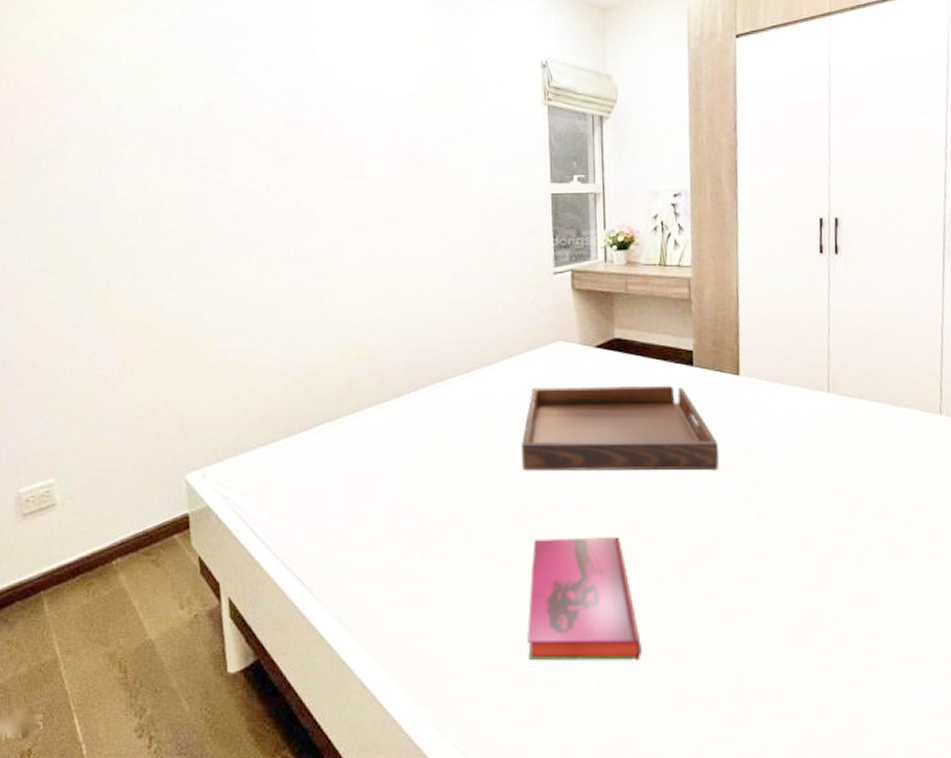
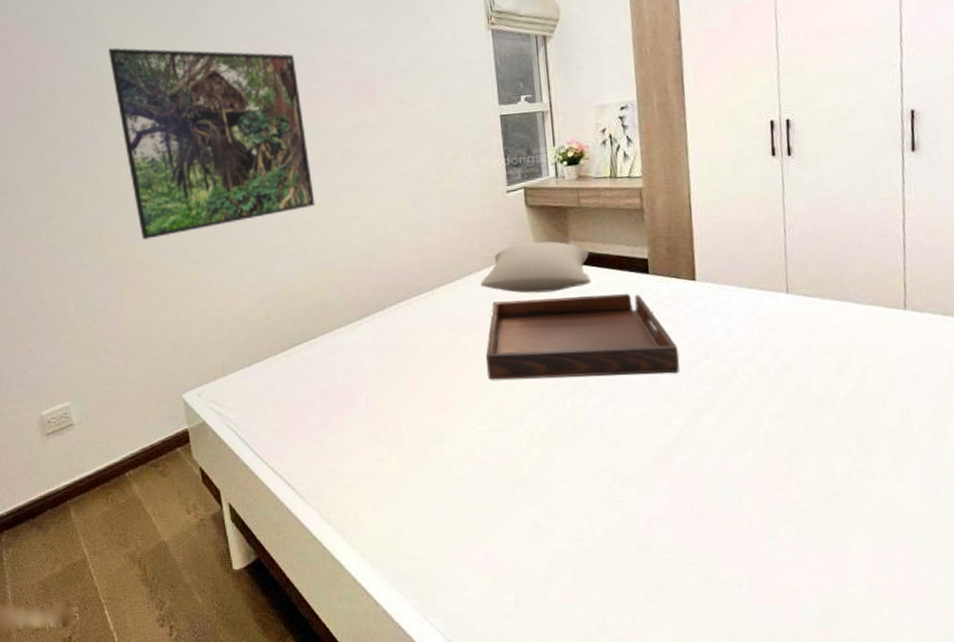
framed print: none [133,92,350,302] -> present [108,47,315,240]
pillow: none [520,327,635,381] -> present [480,241,592,293]
hardback book: present [528,537,641,660] -> none [503,439,613,555]

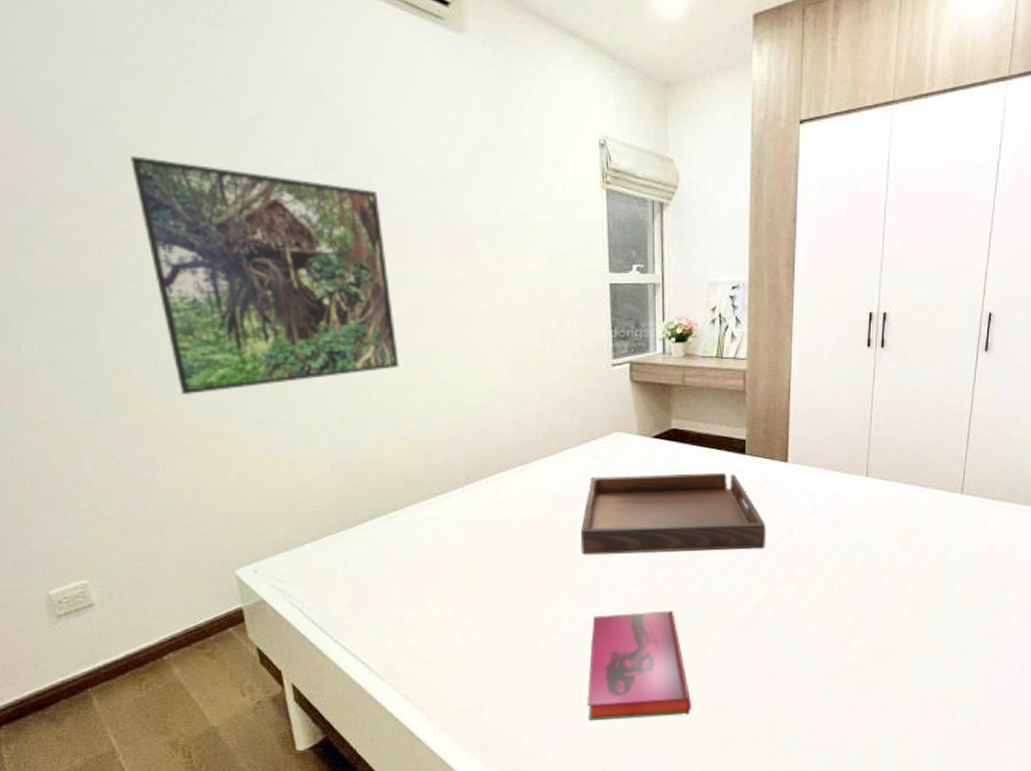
pillow: present [480,241,592,293] -> none [579,418,690,470]
hardback book: none [503,439,613,555] -> present [588,611,691,720]

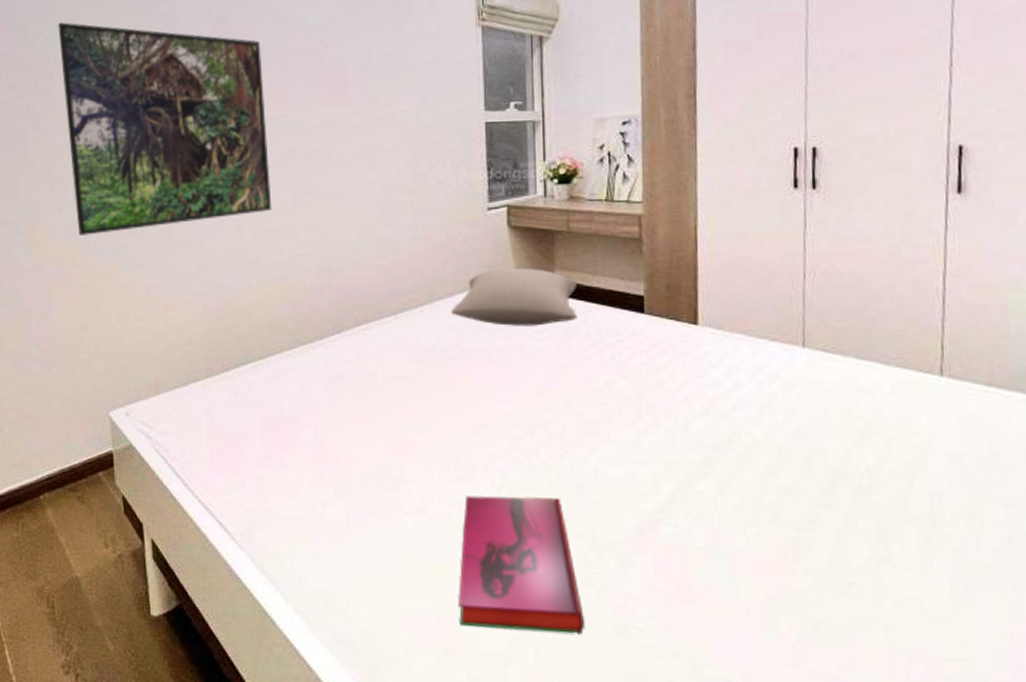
pillow: none [579,418,690,470] -> present [451,268,578,326]
serving tray: present [581,472,766,555] -> none [453,333,674,430]

